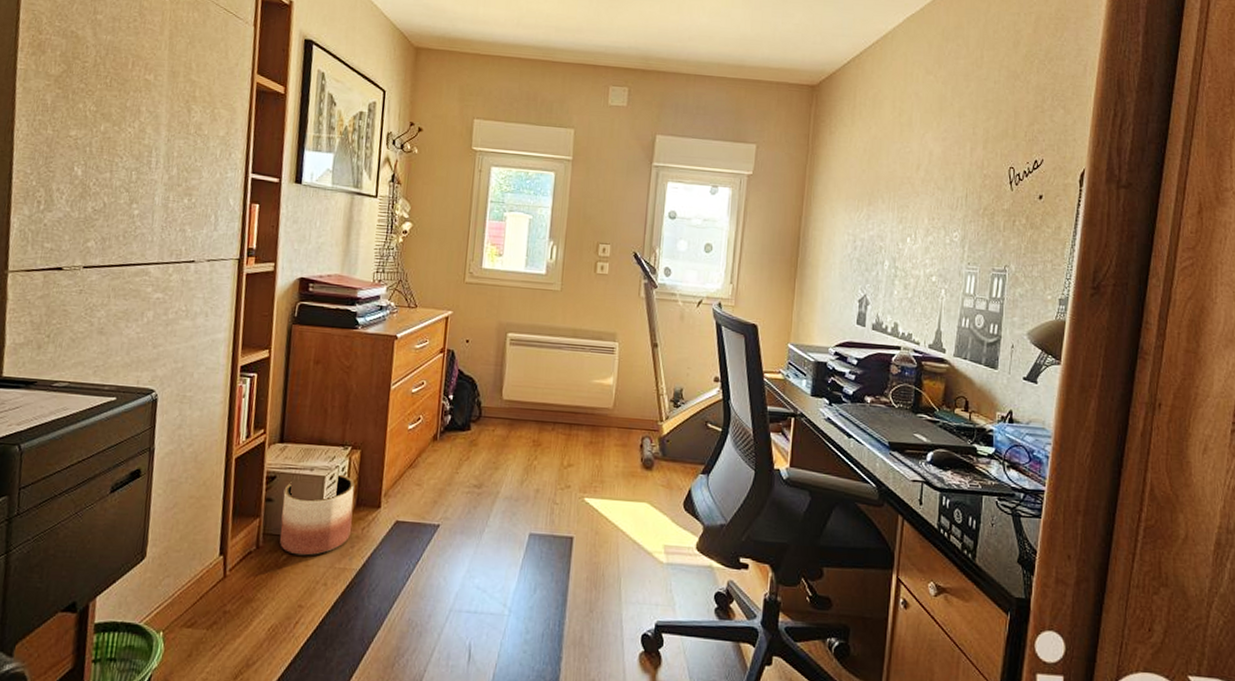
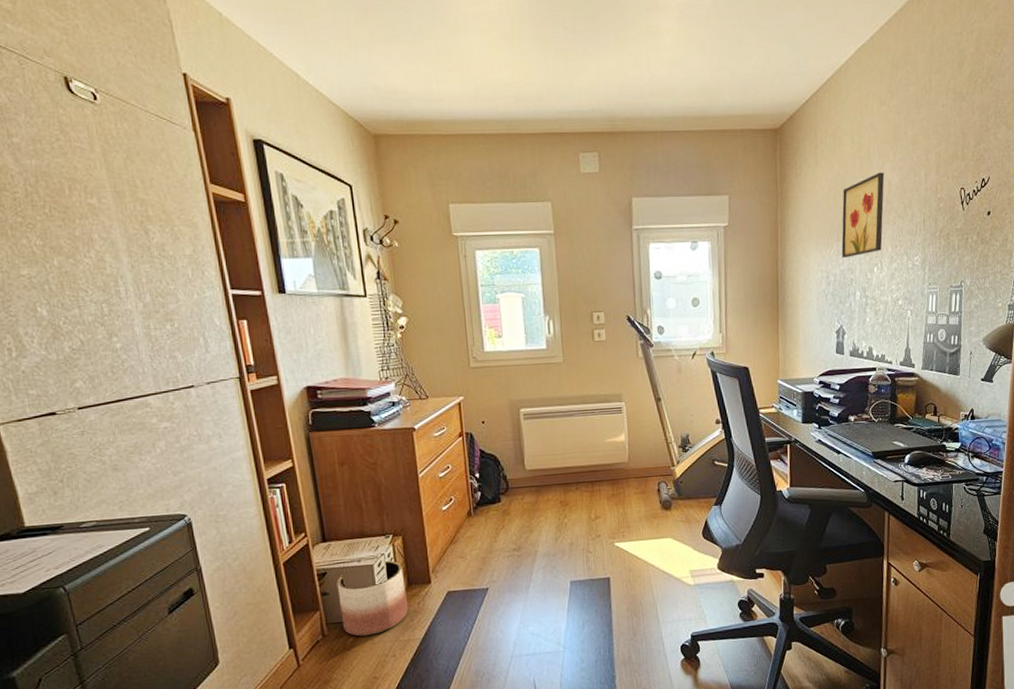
wall art: none [872,140,926,224] -> present [841,172,885,258]

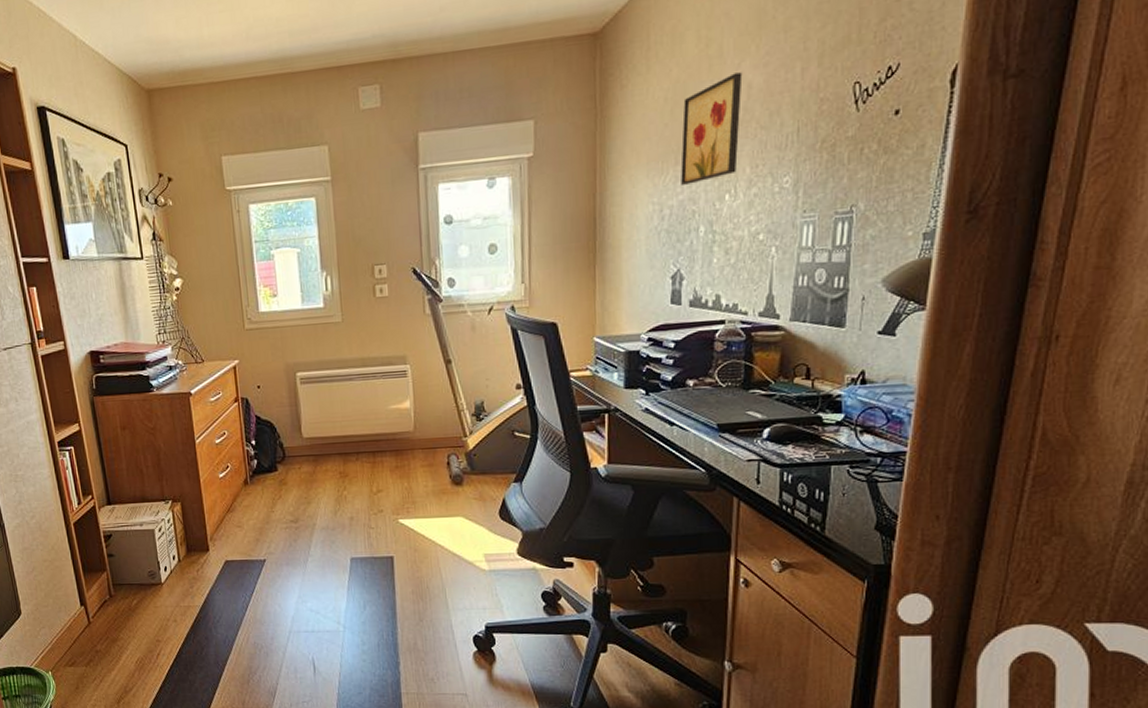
planter: present [336,560,409,636] -> none [121,526,188,599]

